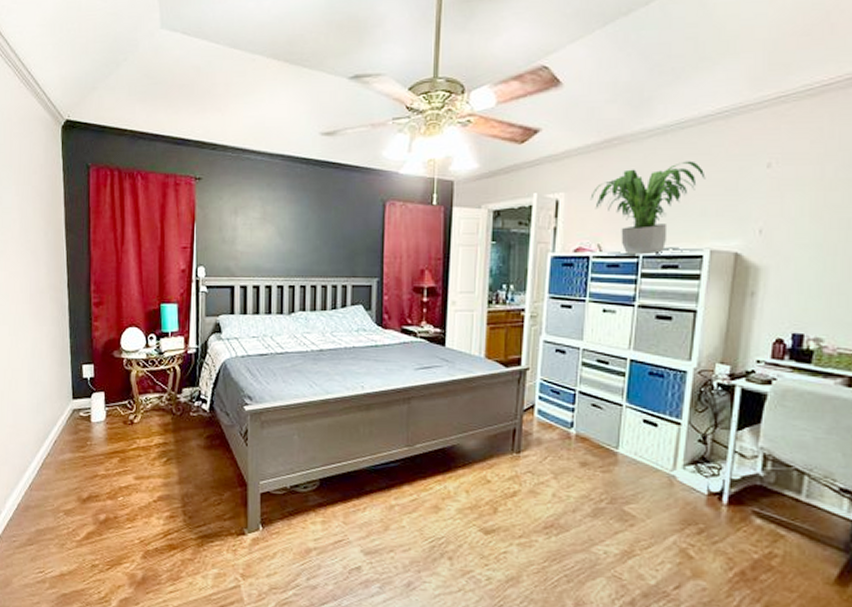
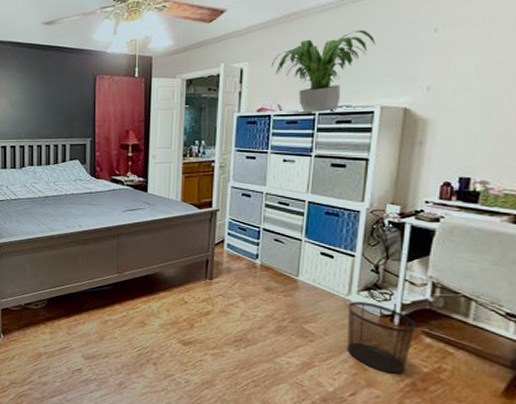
waste bin: none [671,477,745,562] -> present [347,301,416,374]

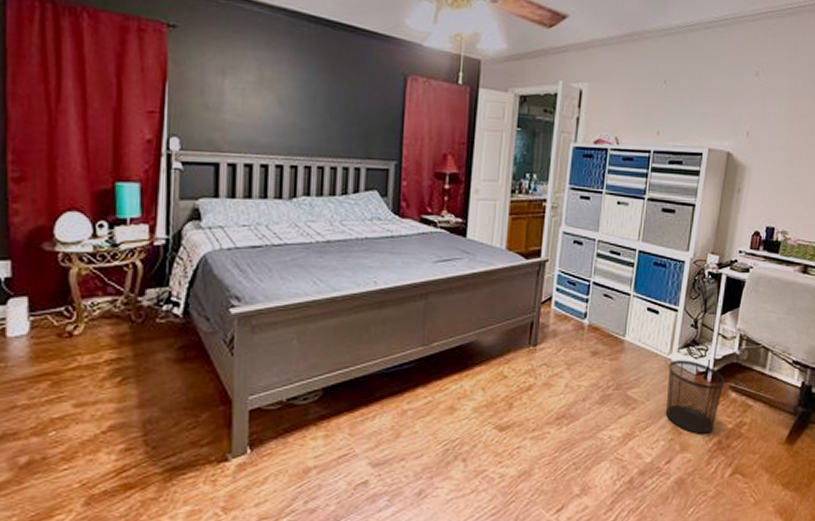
potted plant: present [271,29,376,113] -> none [610,62,708,150]

